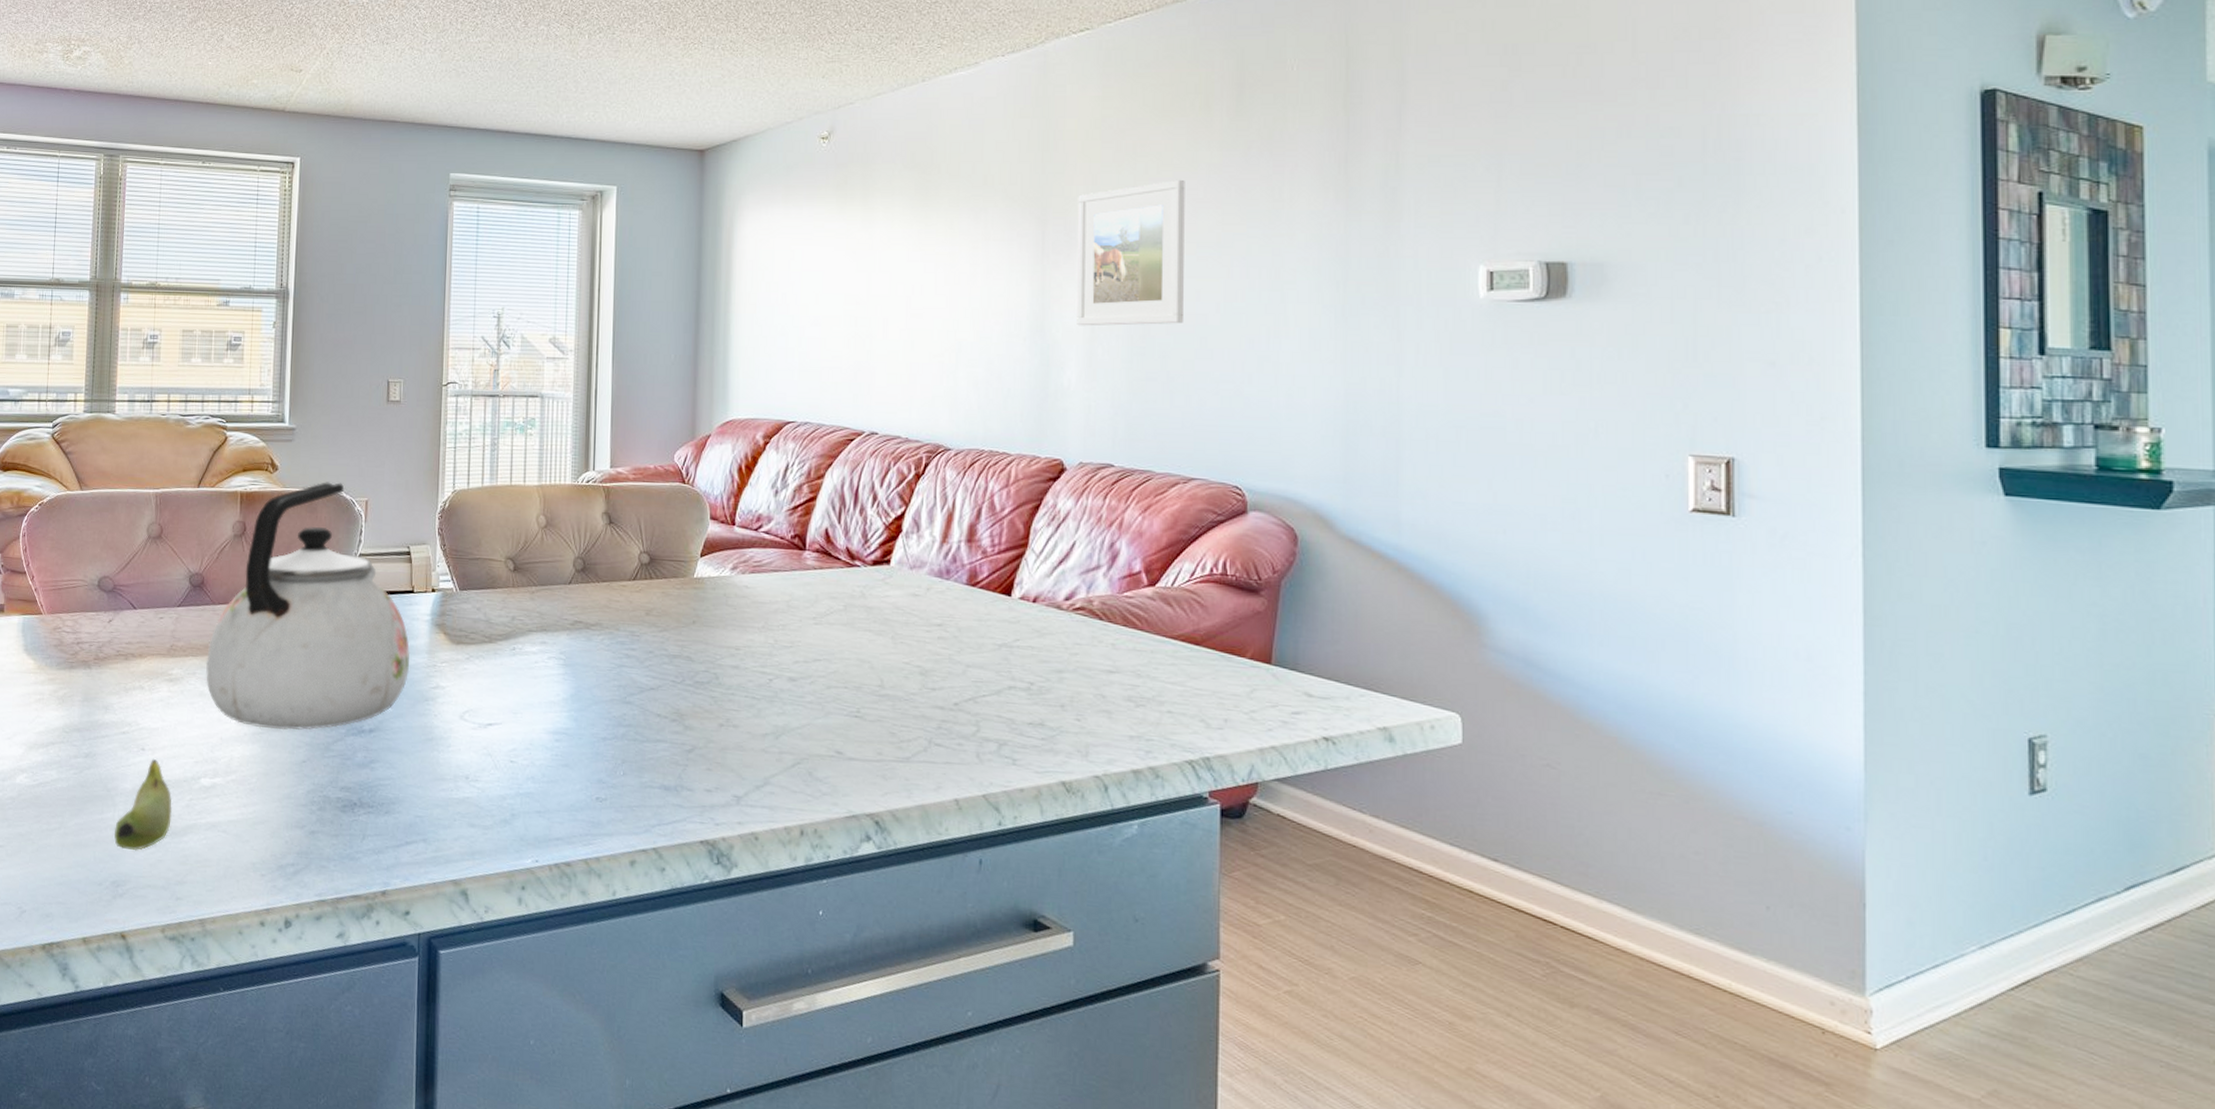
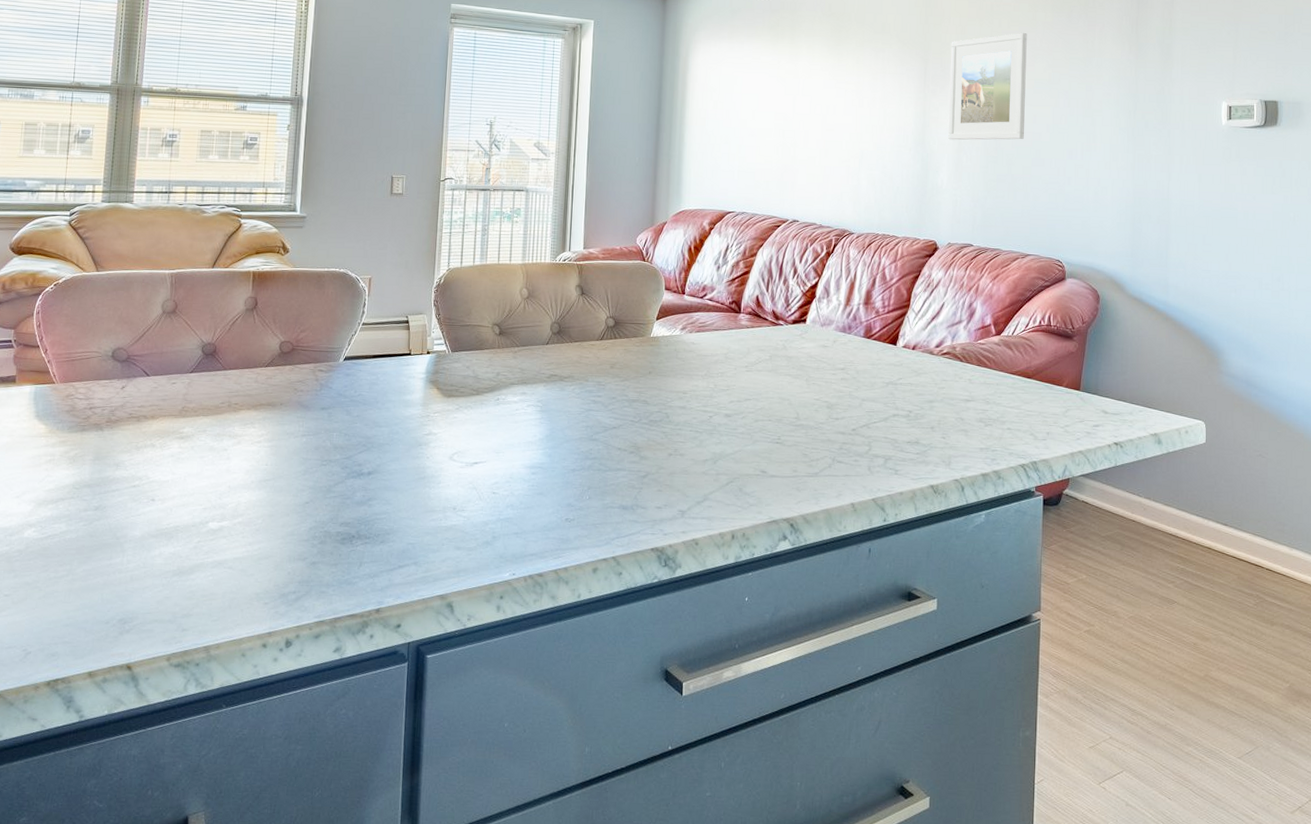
banana: present [114,758,172,851] -> none [122,507,181,591]
kettle: present [205,482,411,731] -> none [216,262,407,477]

